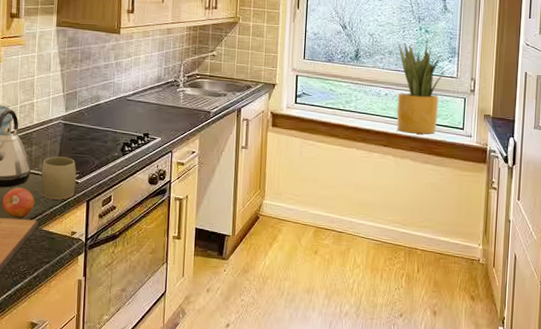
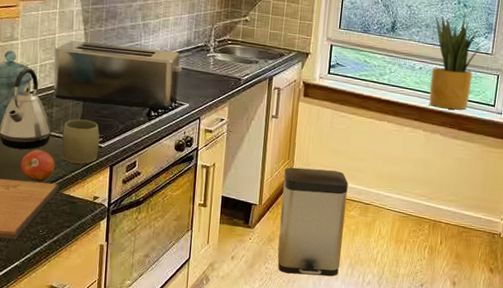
toaster: none [32,81,154,145] -> present [53,40,183,110]
pedal bin: none [252,197,320,308] -> present [277,167,348,277]

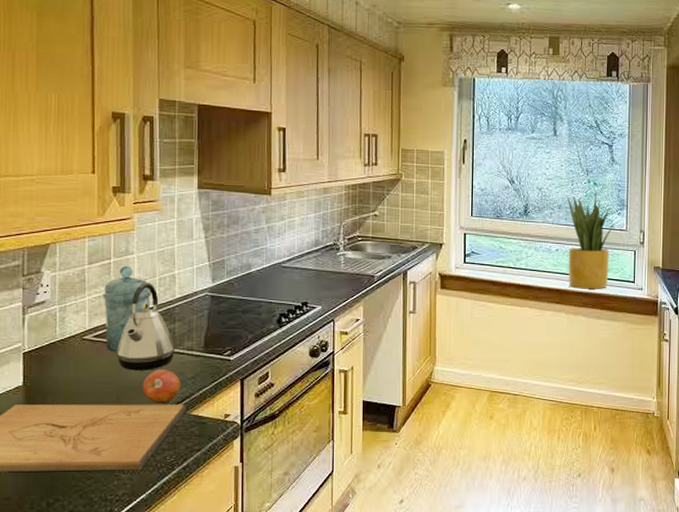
toaster: present [53,40,183,110] -> none [174,250,312,315]
mug: present [62,119,100,164] -> none [187,332,228,380]
pedal bin: present [277,167,348,277] -> none [426,363,494,477]

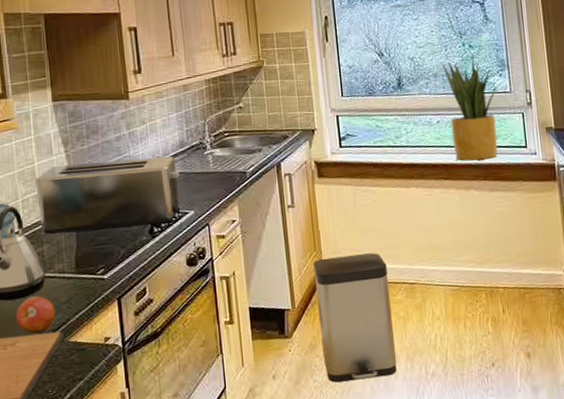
toaster: none [174,250,312,315] -> present [35,156,180,234]
pedal bin: none [426,363,494,477] -> present [313,253,397,383]

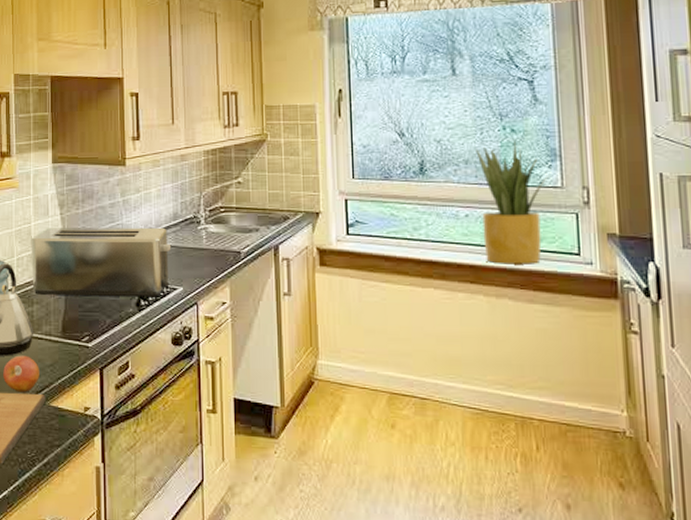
pedal bin: present [313,253,397,383] -> none [308,356,399,501]

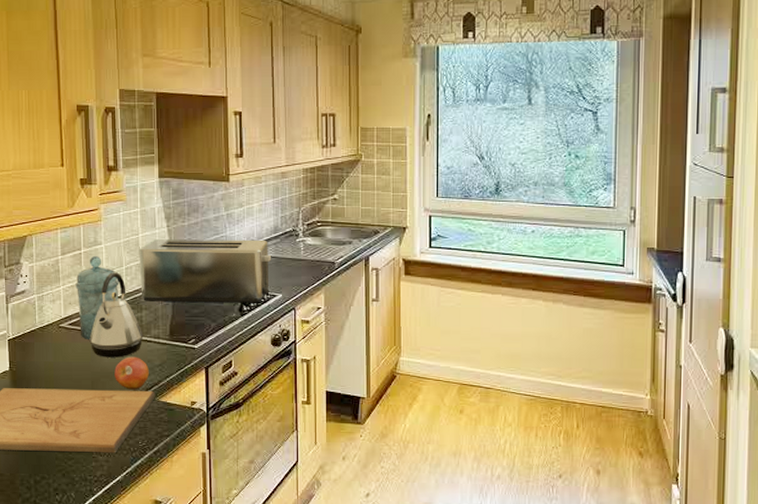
planter: present [476,141,549,264] -> none [544,166,604,274]

